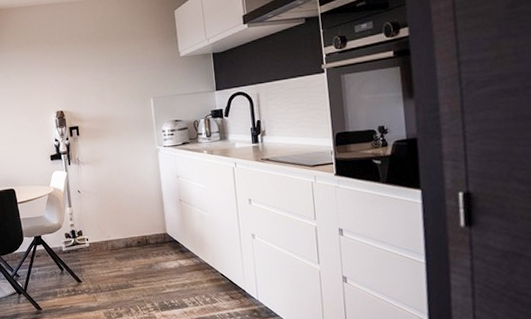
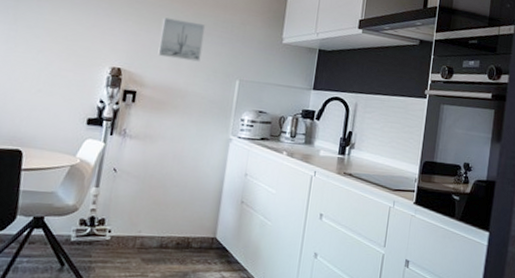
wall art: none [83,58,119,94] -> present [158,17,206,62]

